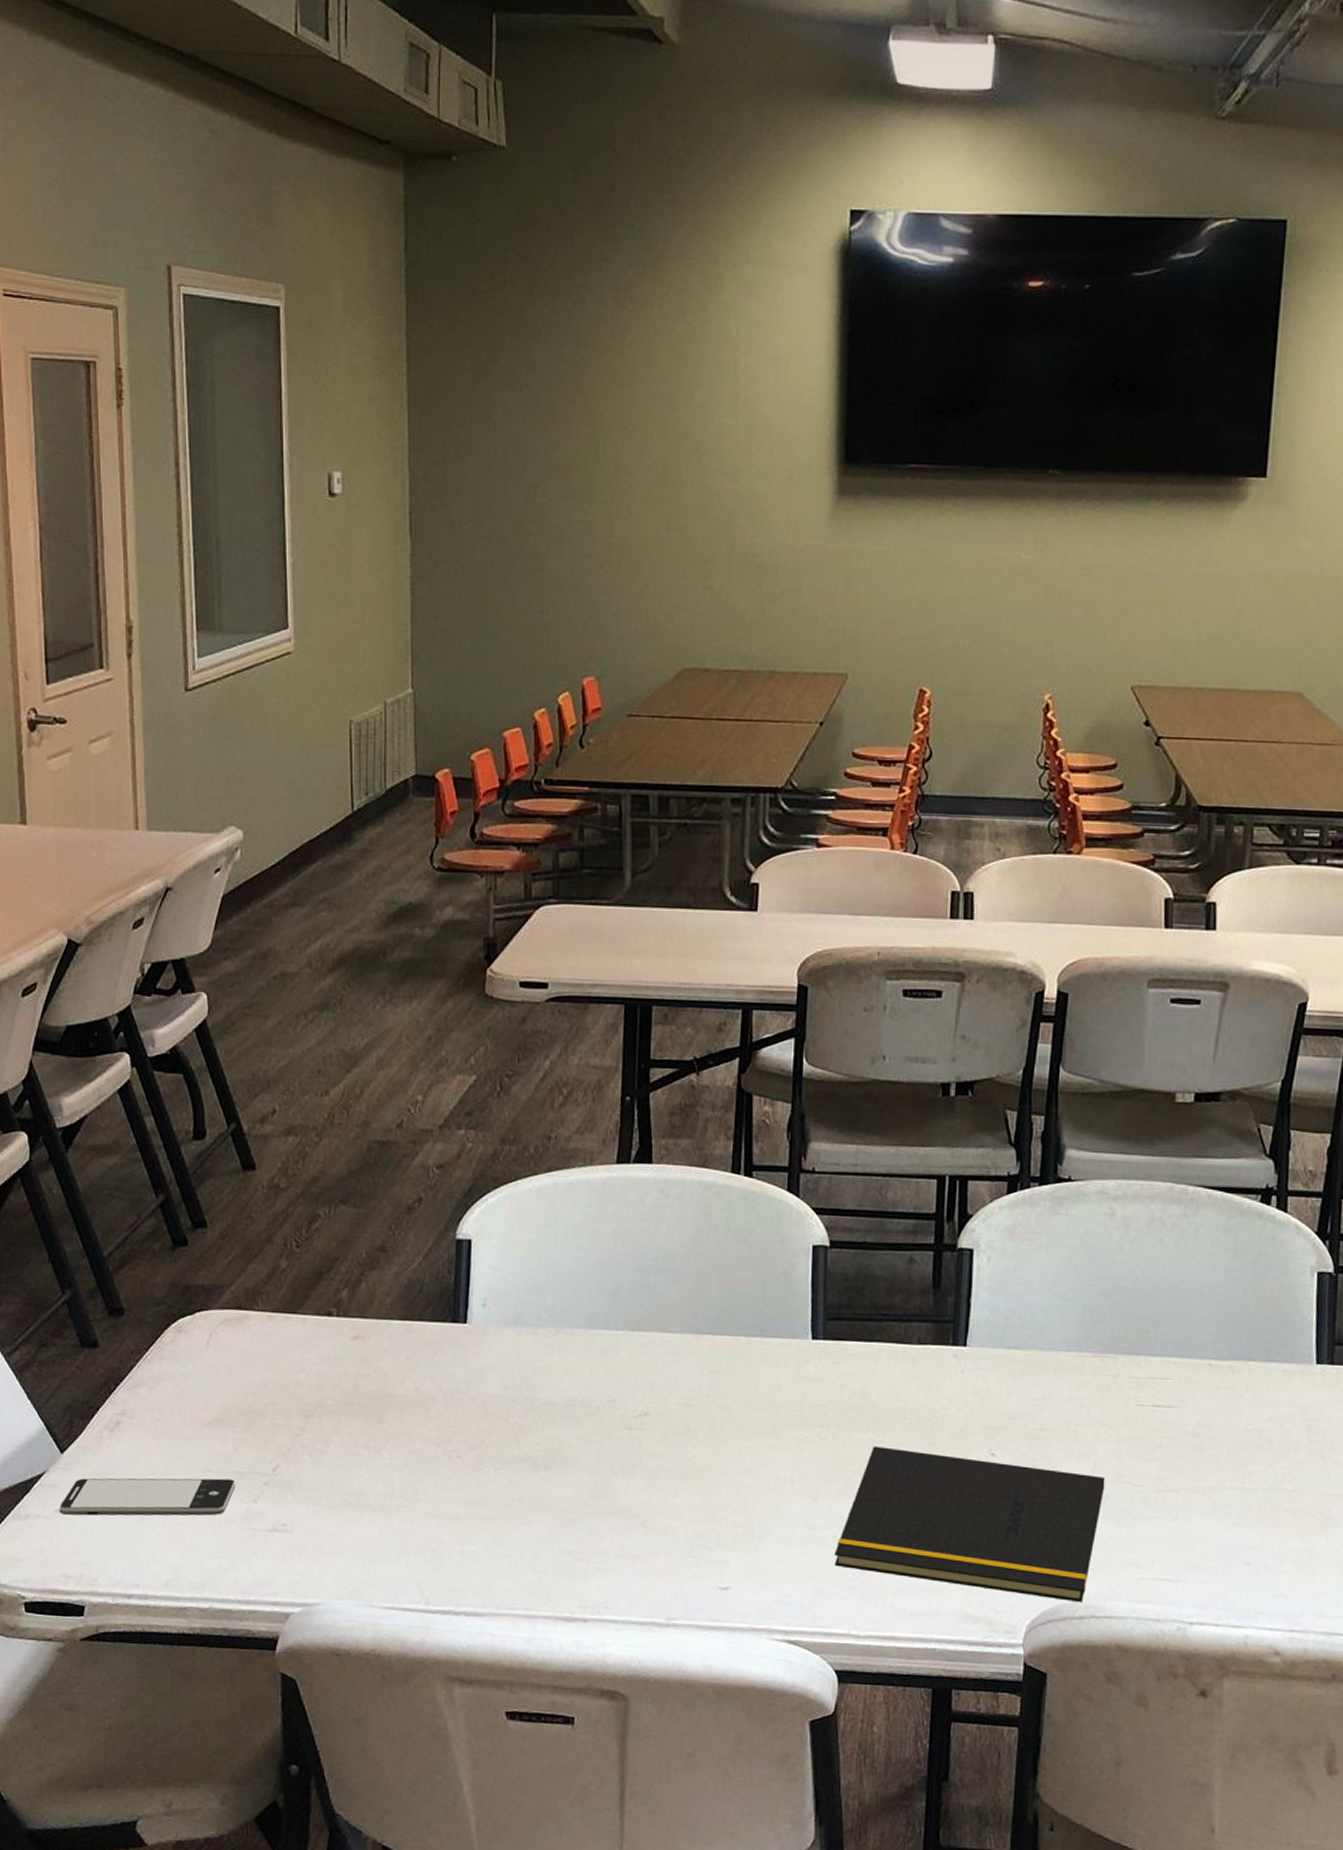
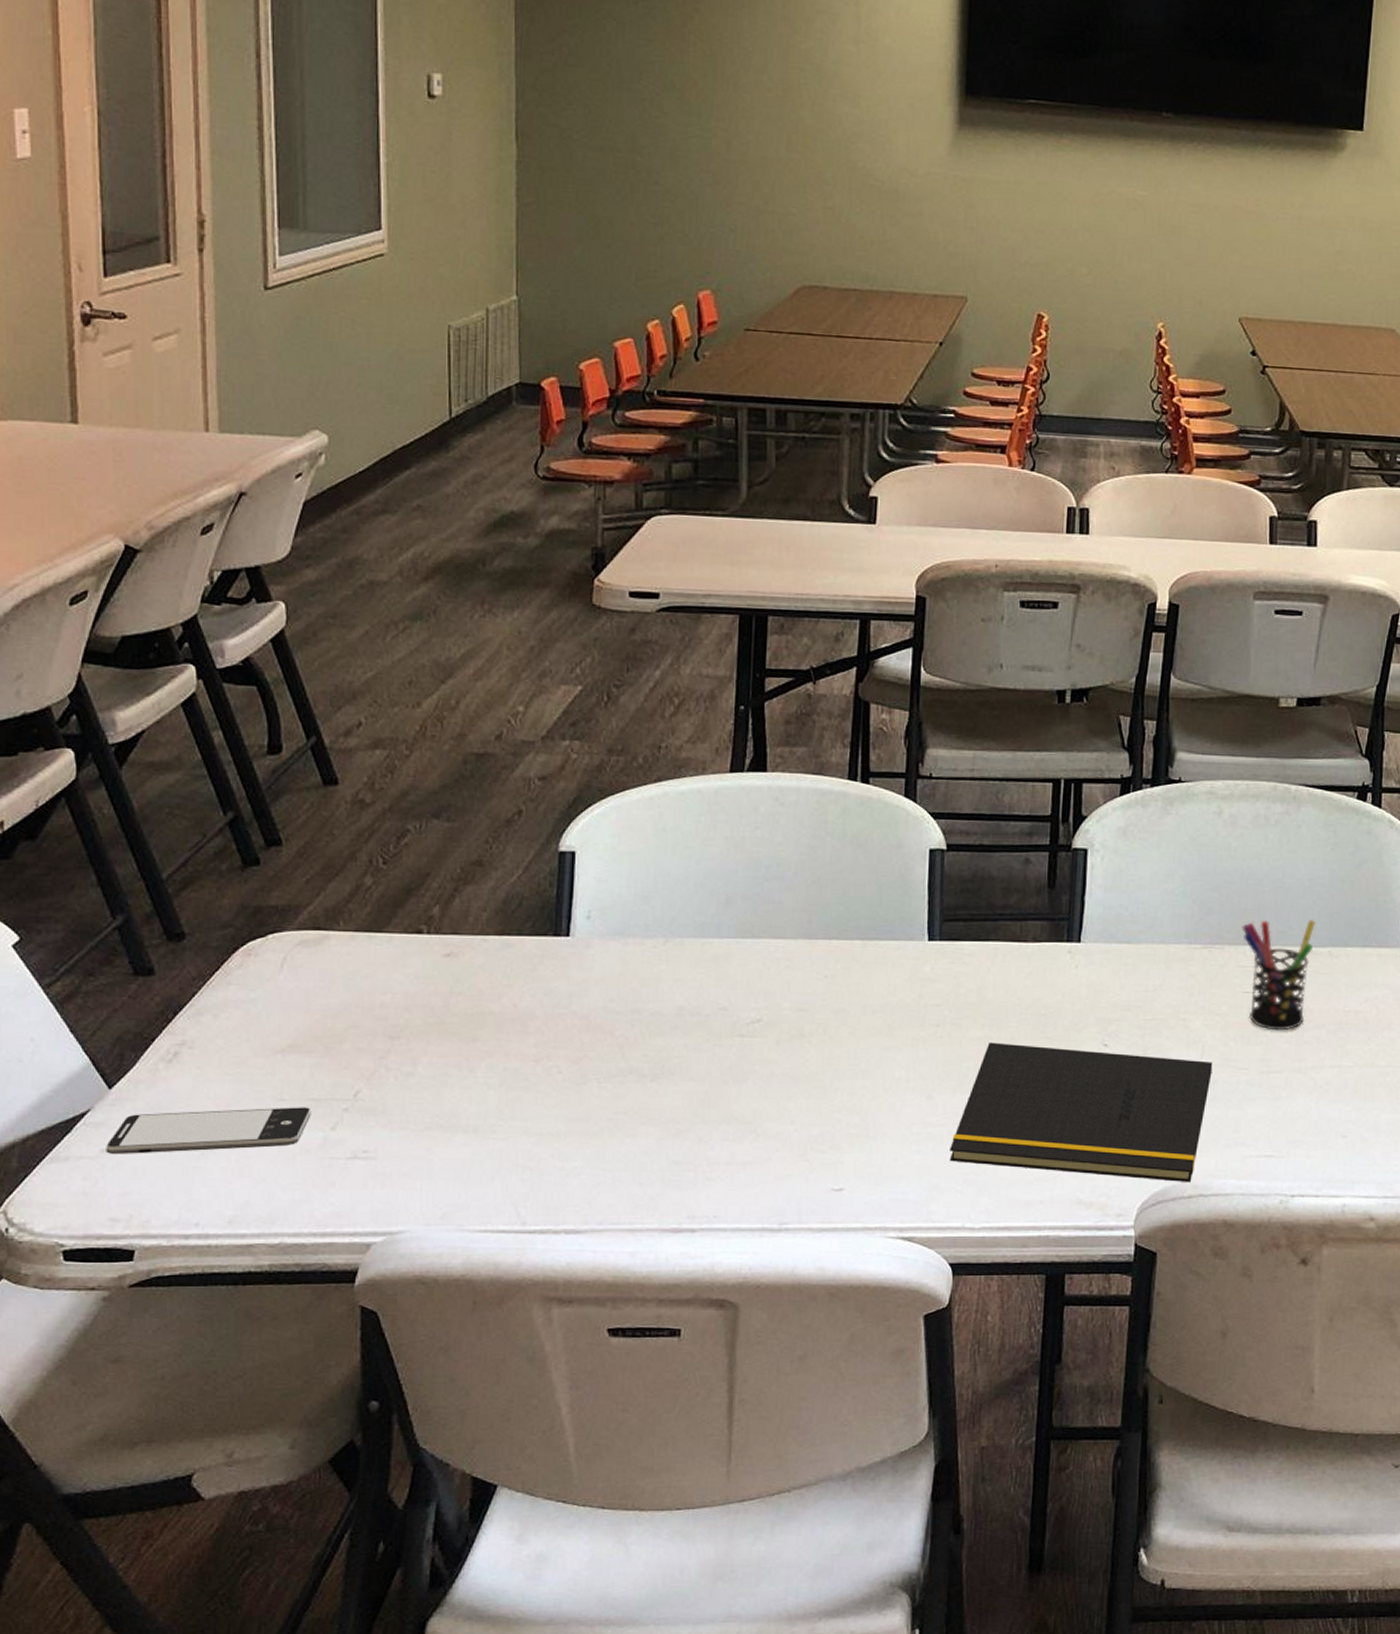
pen holder: none [1135,1329,1215,1448] -> present [1242,920,1316,1031]

